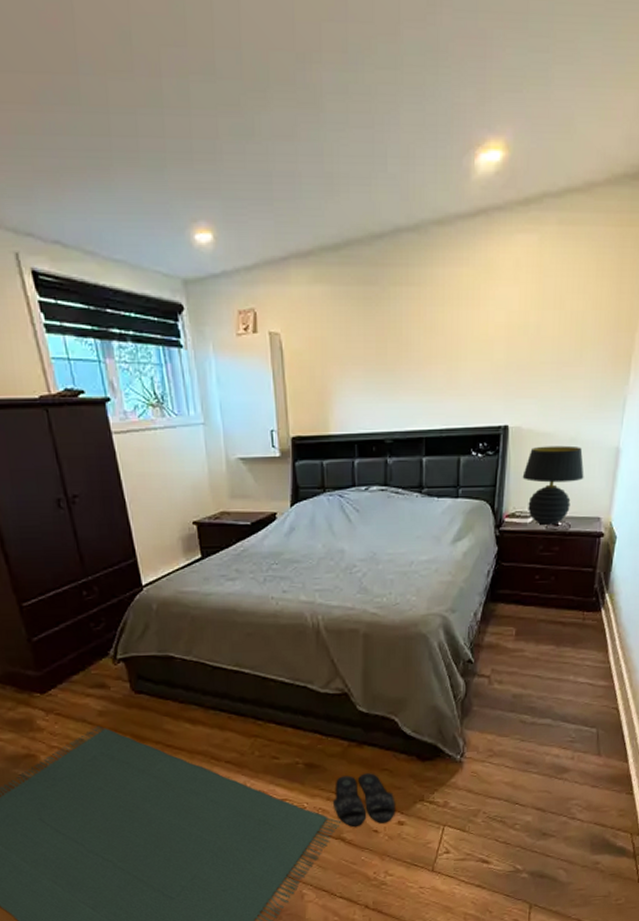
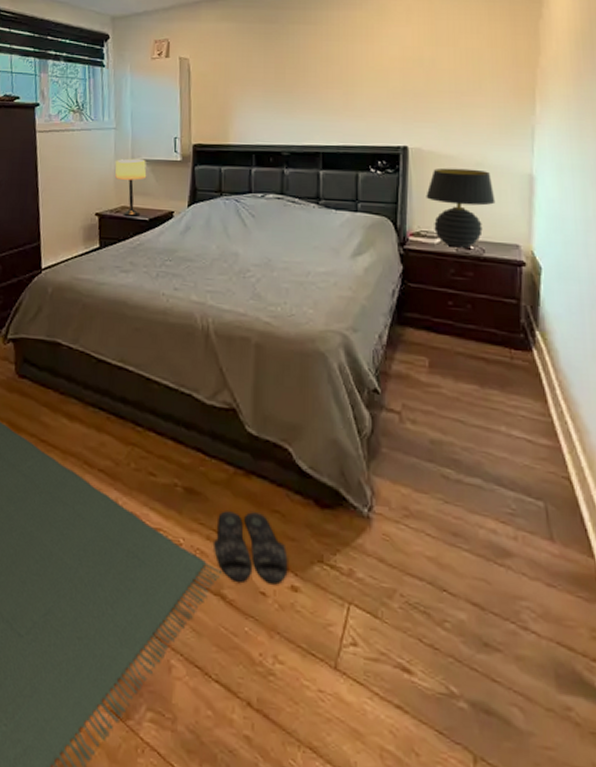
table lamp: none [207,457,245,522] -> present [114,158,147,216]

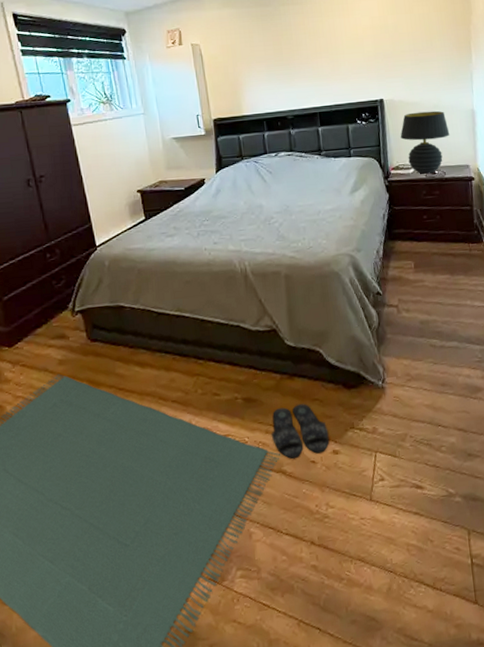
table lamp: present [114,158,147,216] -> none [147,137,178,189]

